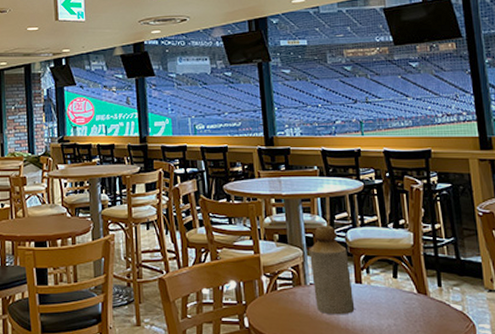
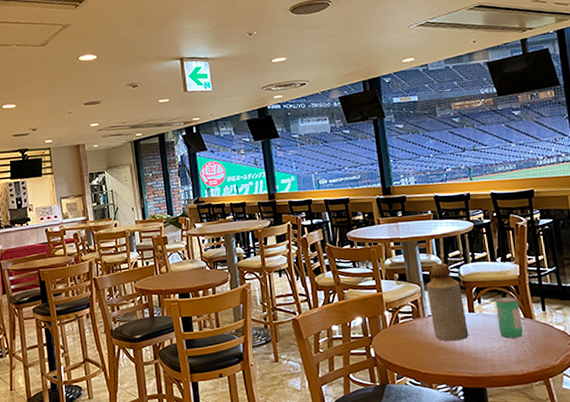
beverage can: none [386,268,415,316] -> present [495,297,523,338]

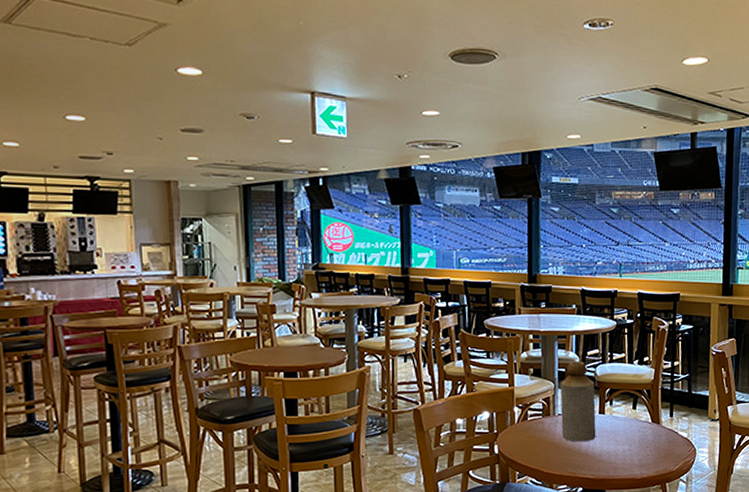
beverage can: present [495,297,523,338] -> none [626,401,649,442]

